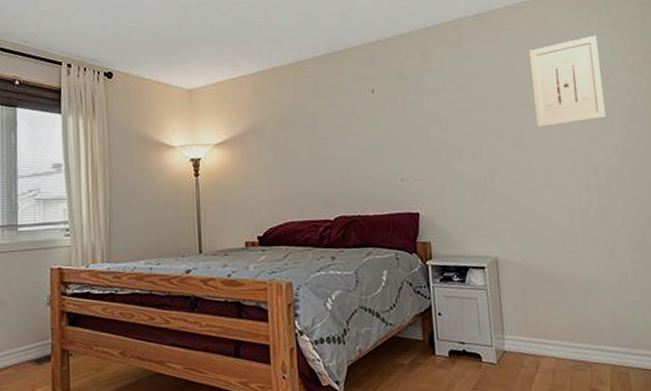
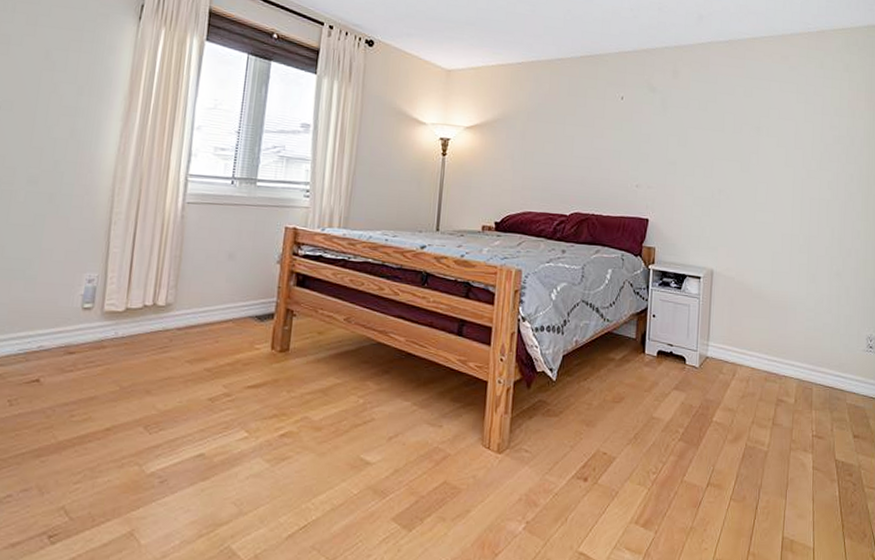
wall art: present [528,35,605,127] -> none [765,77,828,155]

